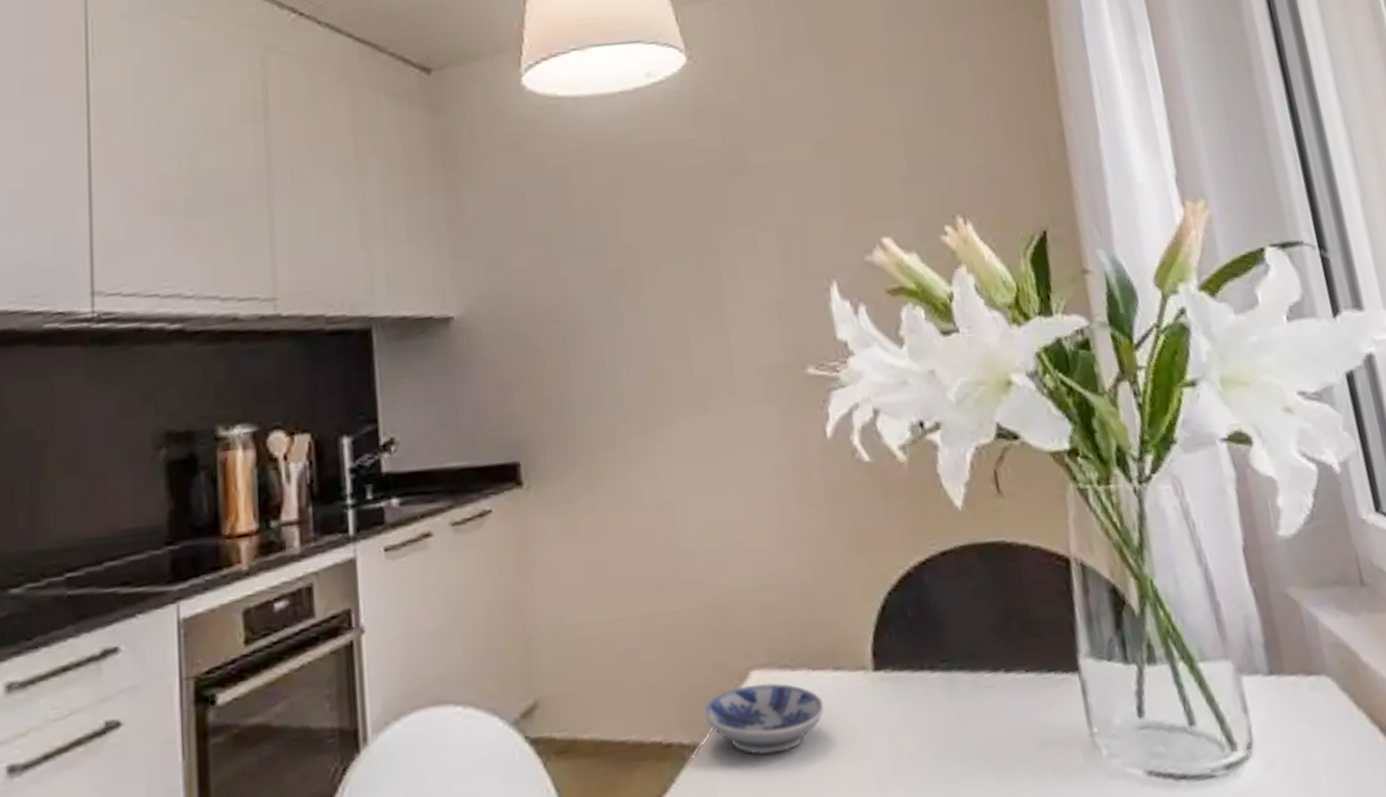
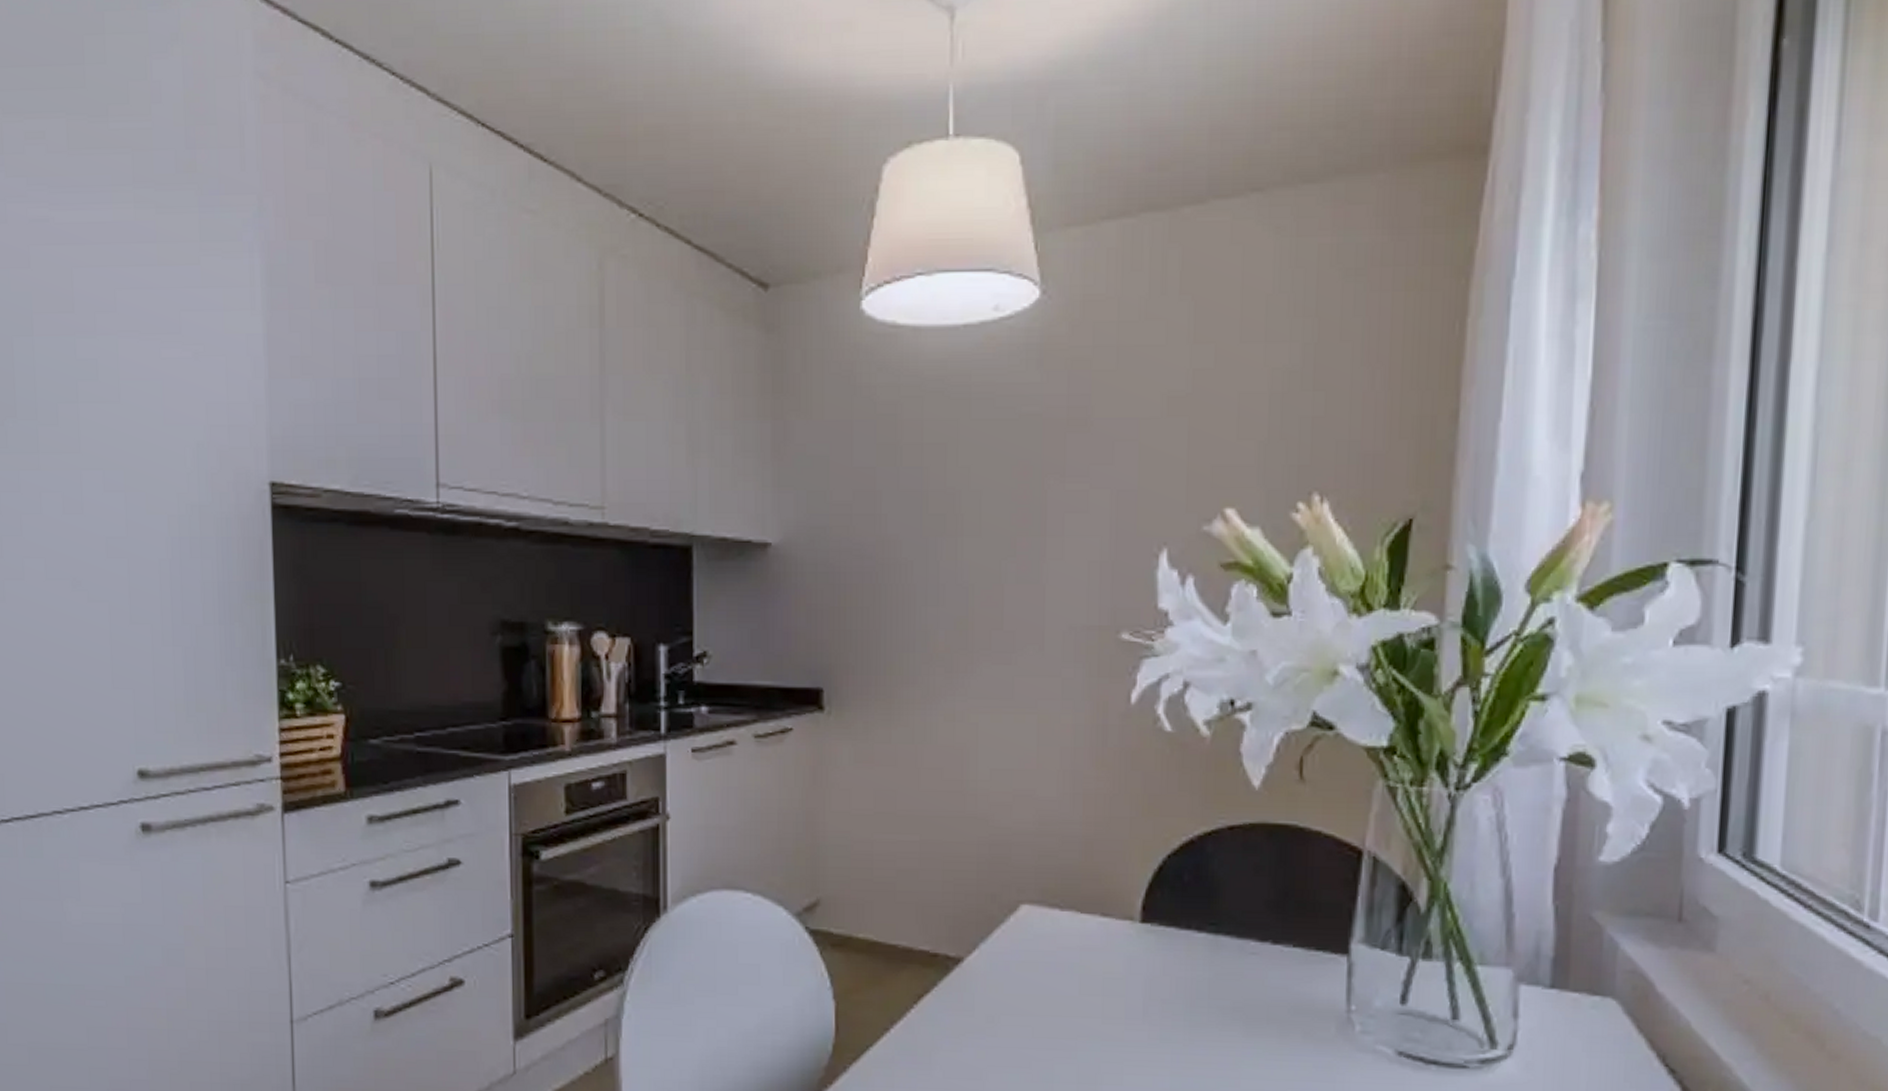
bowl: present [703,683,825,755] -> none [971,917,1087,978]

